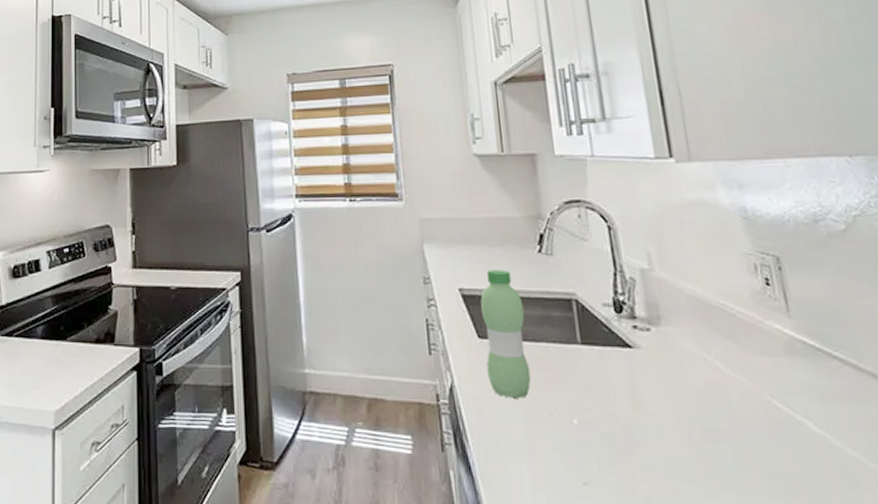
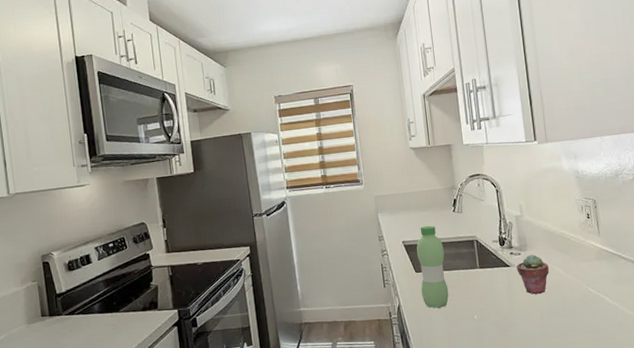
potted succulent: none [643,332,701,398] -> present [516,254,549,294]

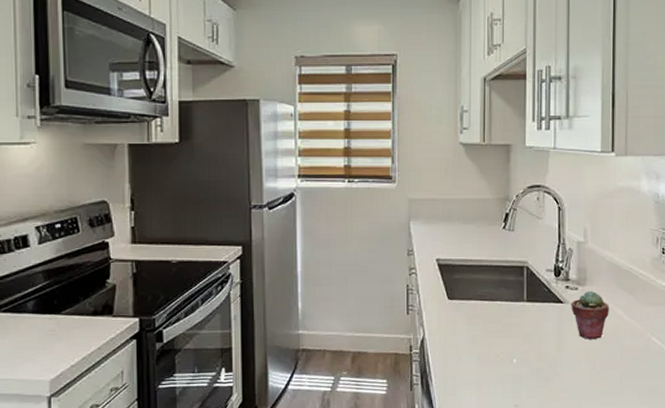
water bottle: present [416,225,449,308] -> none [453,243,486,346]

